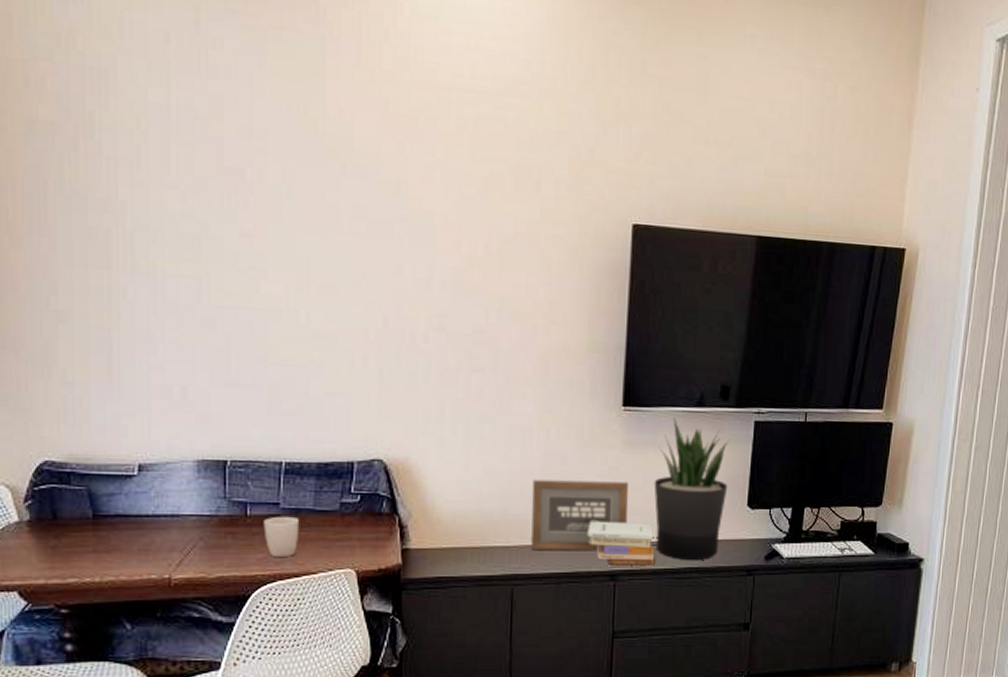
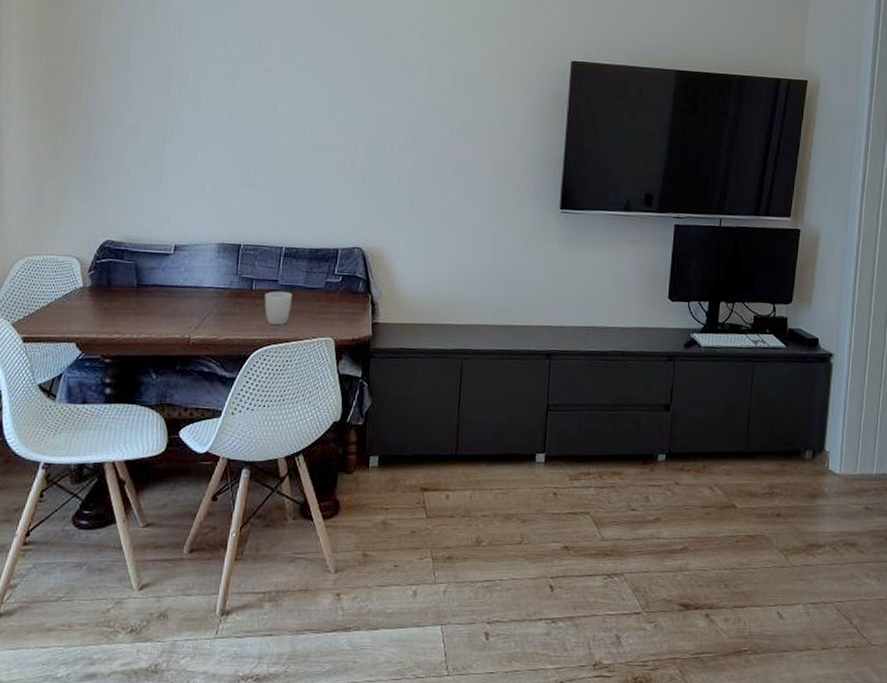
picture frame: present [531,480,628,550] -> none [479,269,564,331]
books: present [587,521,656,567] -> none [527,306,587,349]
planter: present [653,418,730,560] -> none [585,220,653,345]

